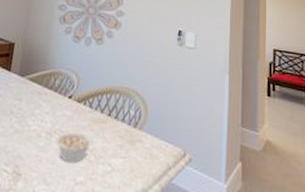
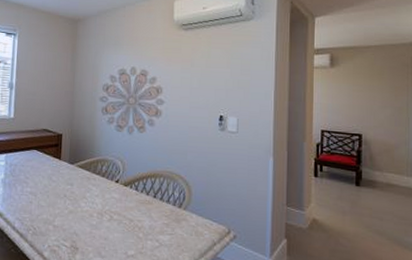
legume: present [56,131,101,163] -> none [107,211,148,239]

